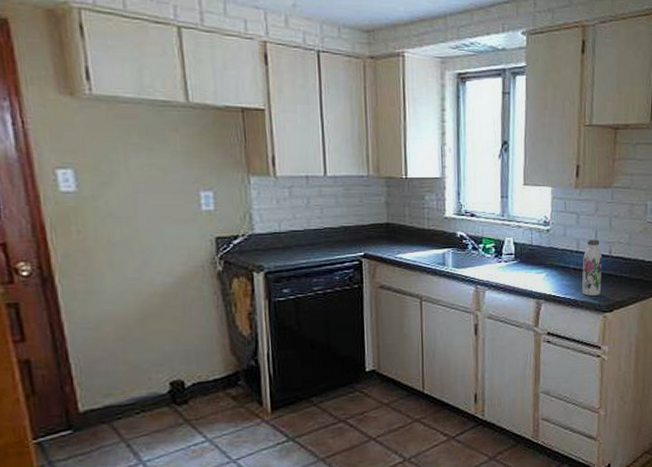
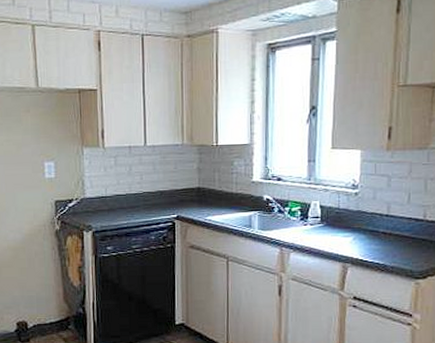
water bottle: present [581,239,603,296] -> none [391,203,416,261]

